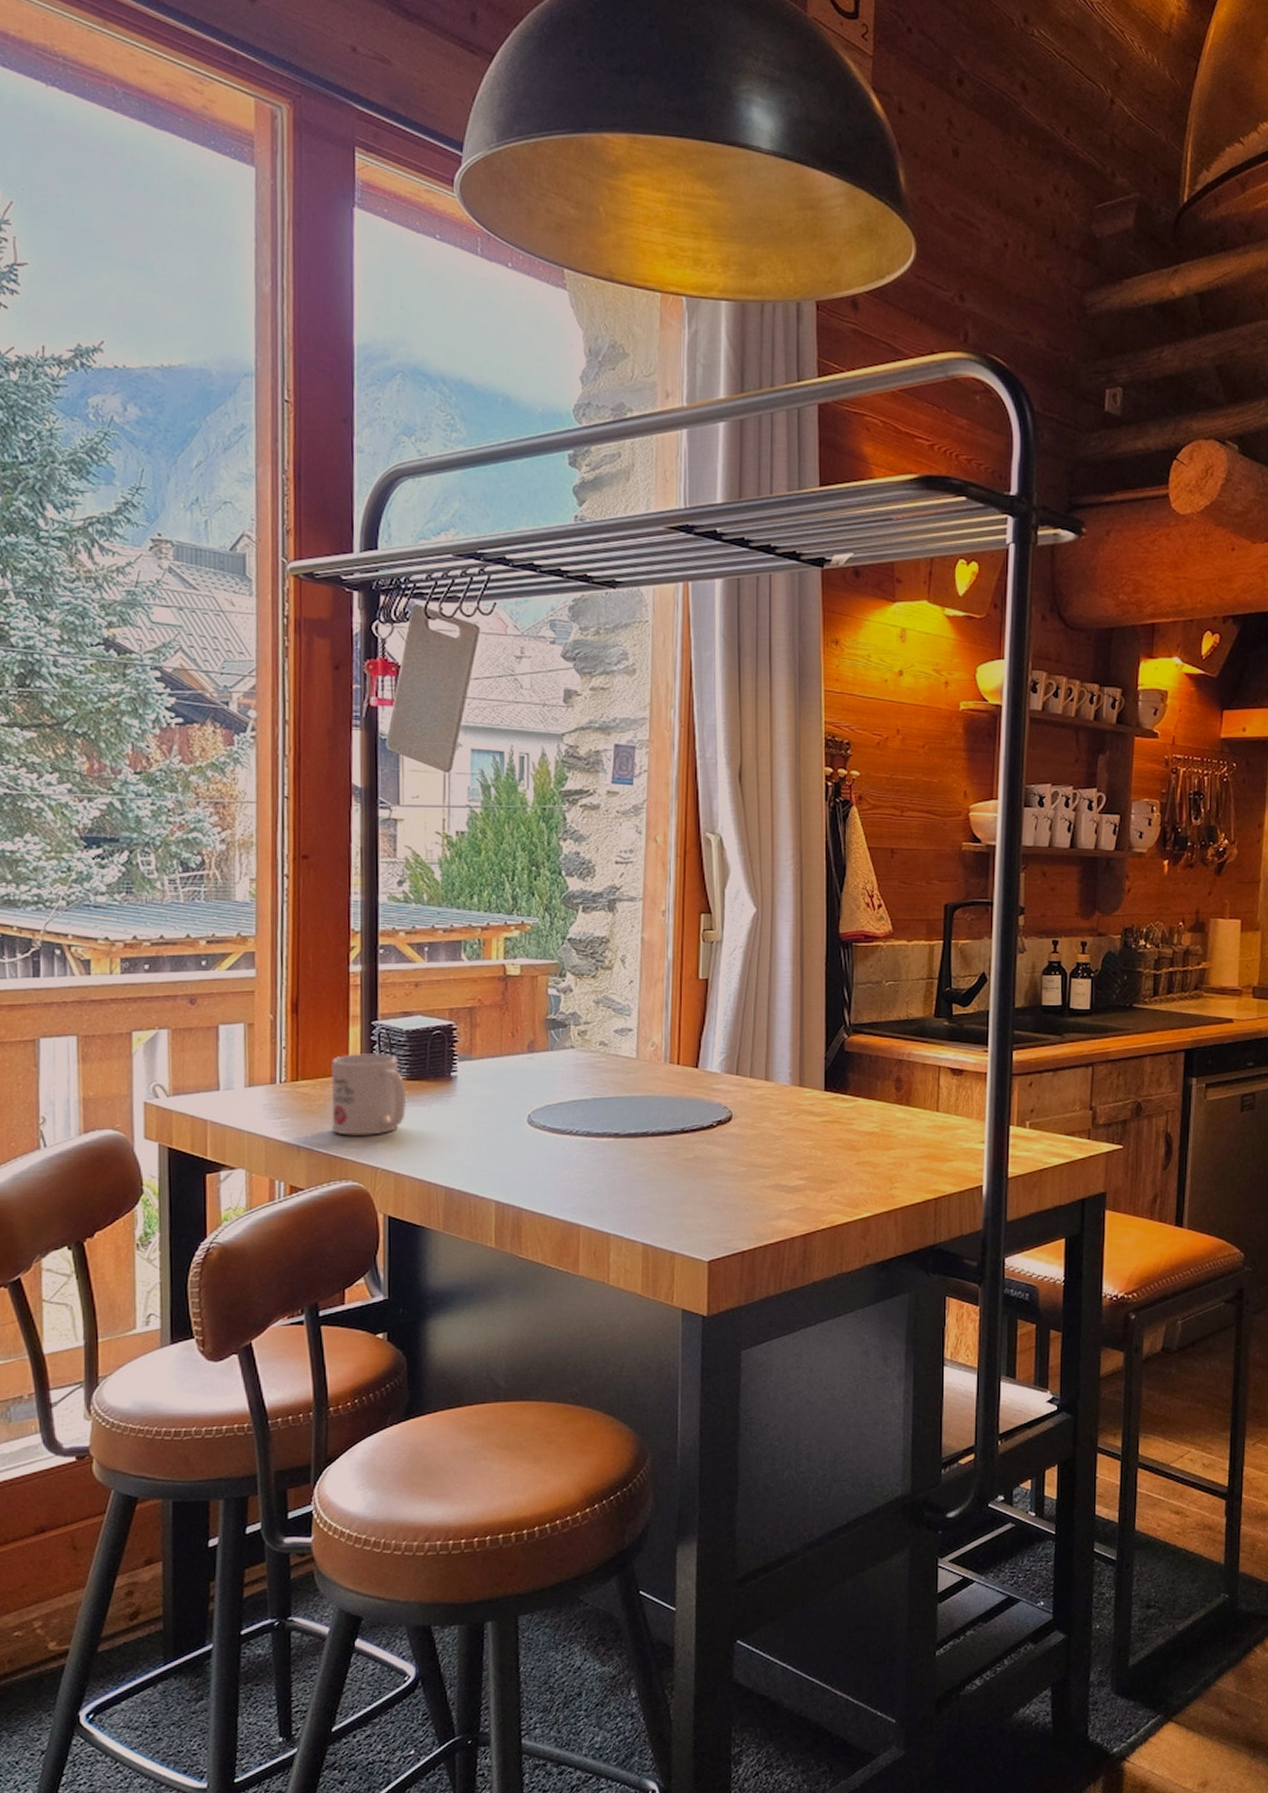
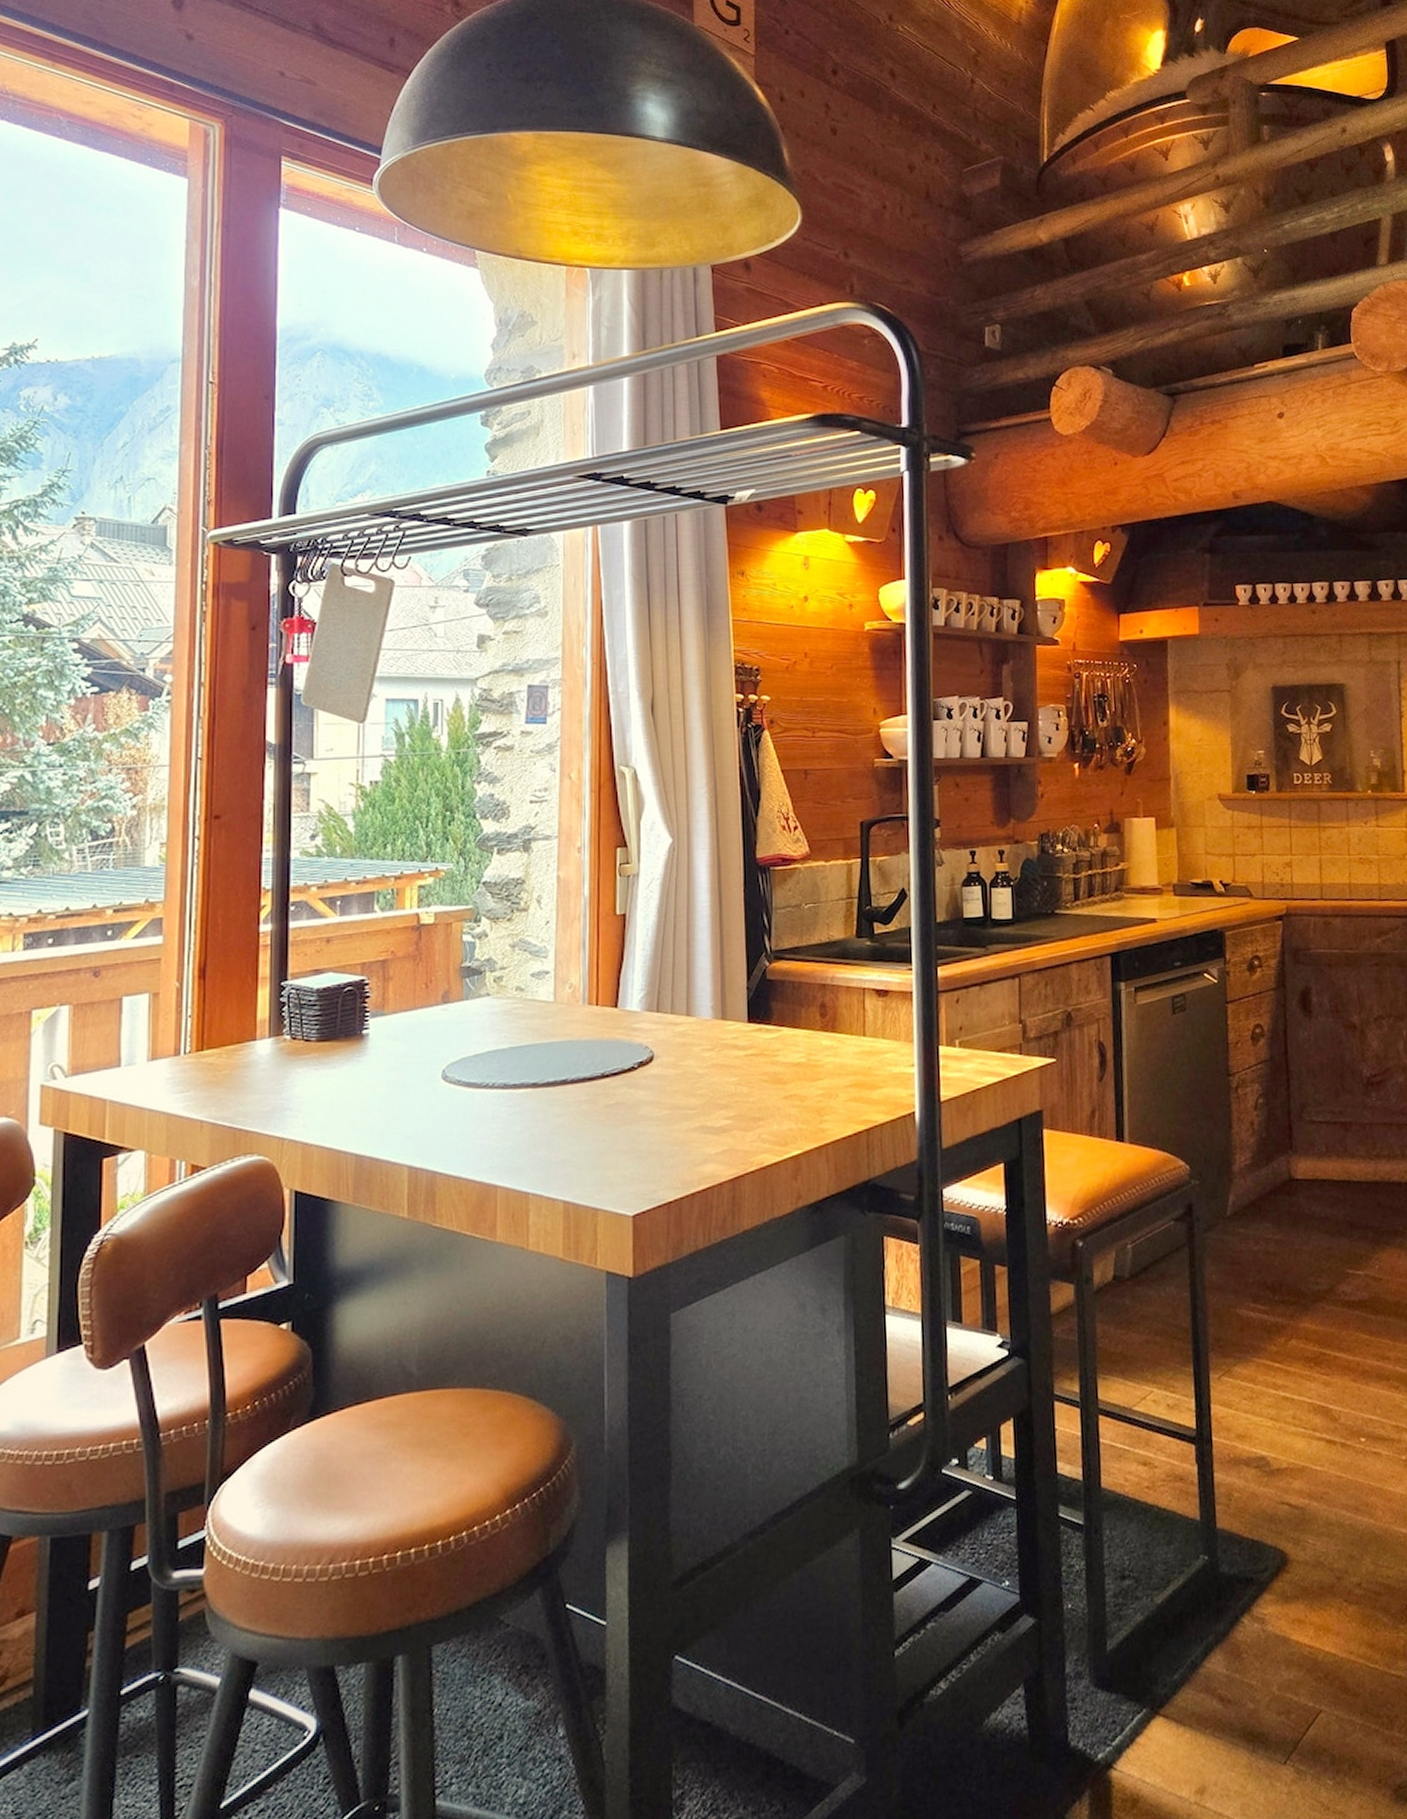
mug: present [330,1053,406,1136] -> none [237,1015,315,1106]

